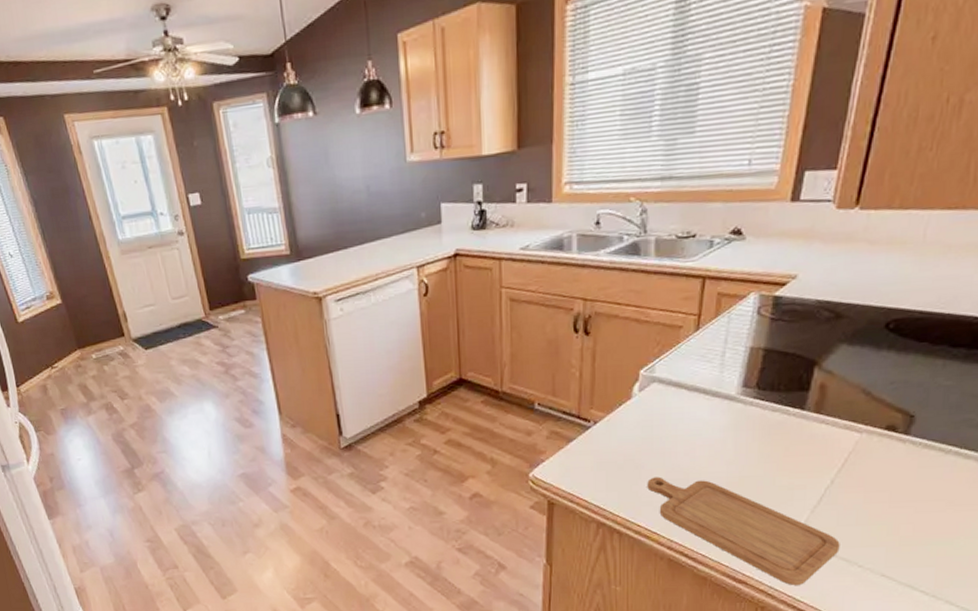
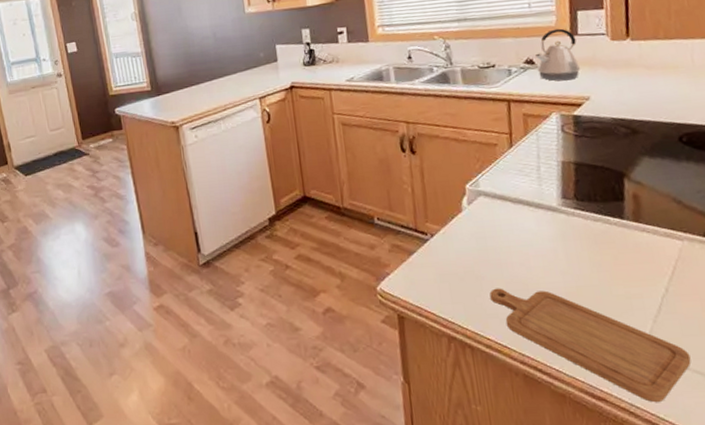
kettle: none [743,192,796,256] -> present [534,28,581,81]

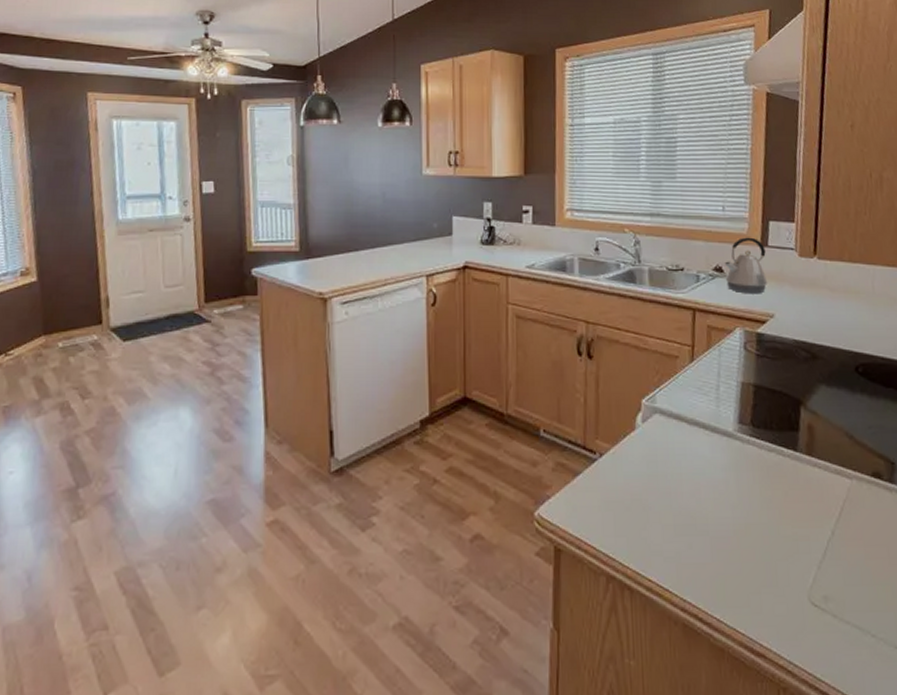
chopping board: present [489,288,691,402] -> none [656,521,851,659]

